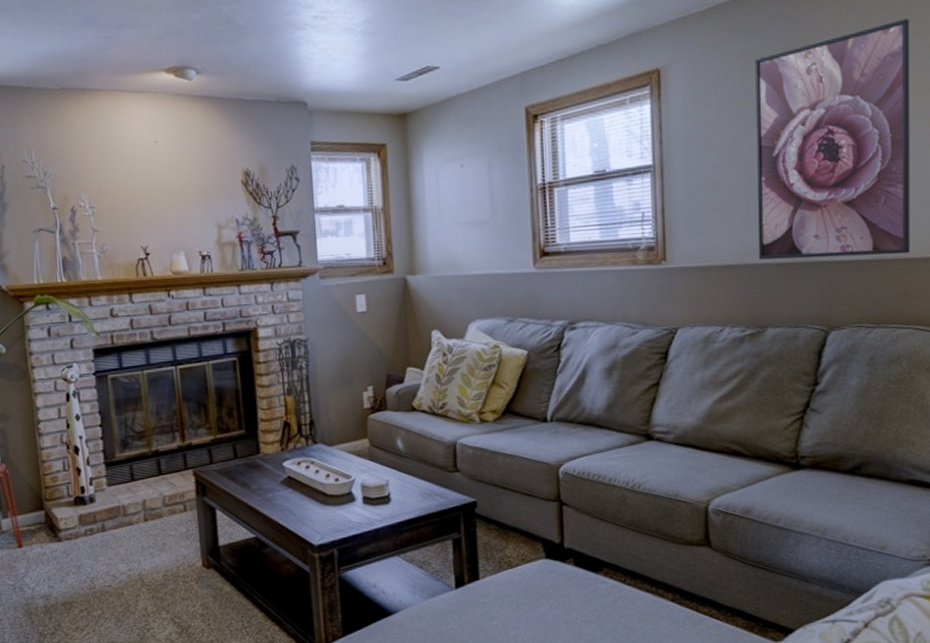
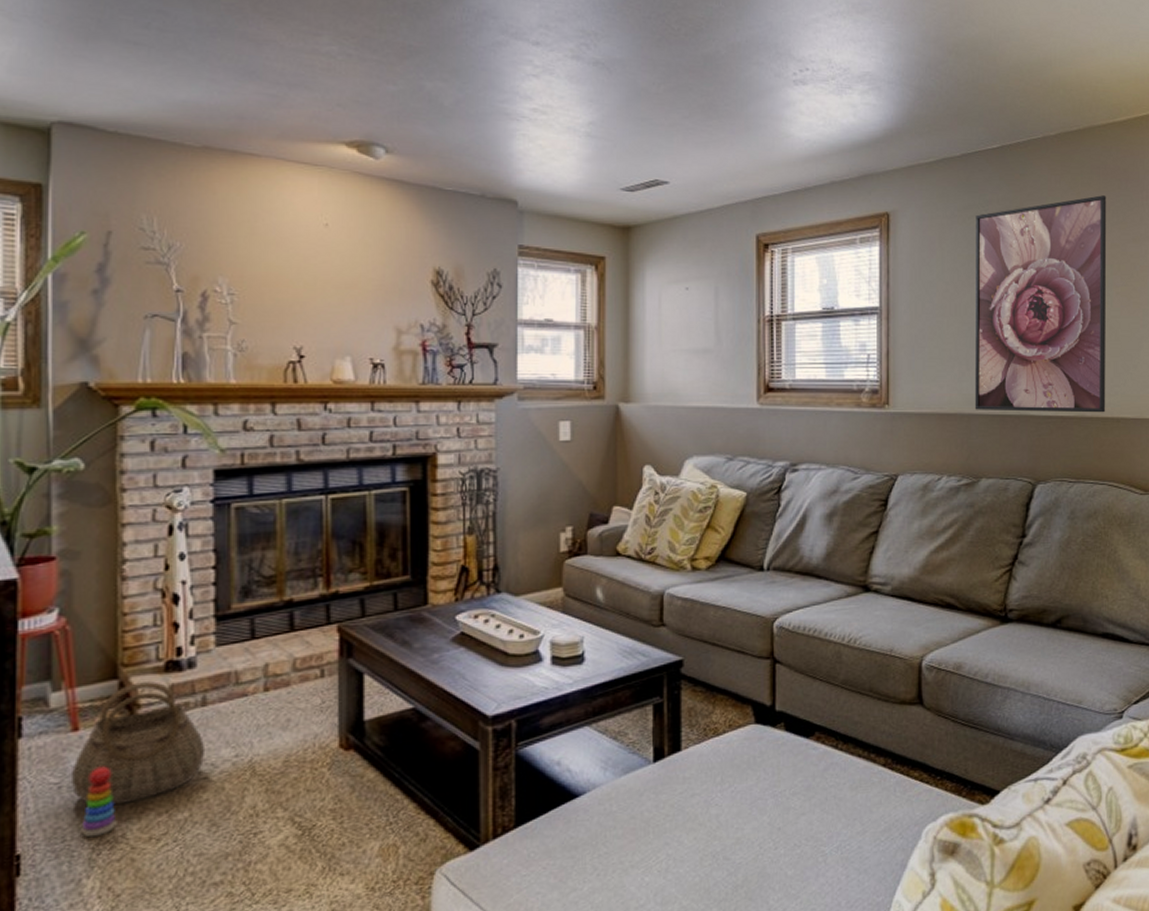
basket: none [20,511,108,603] -> present [70,680,204,806]
stacking toy: none [31,574,54,625] -> present [81,766,117,838]

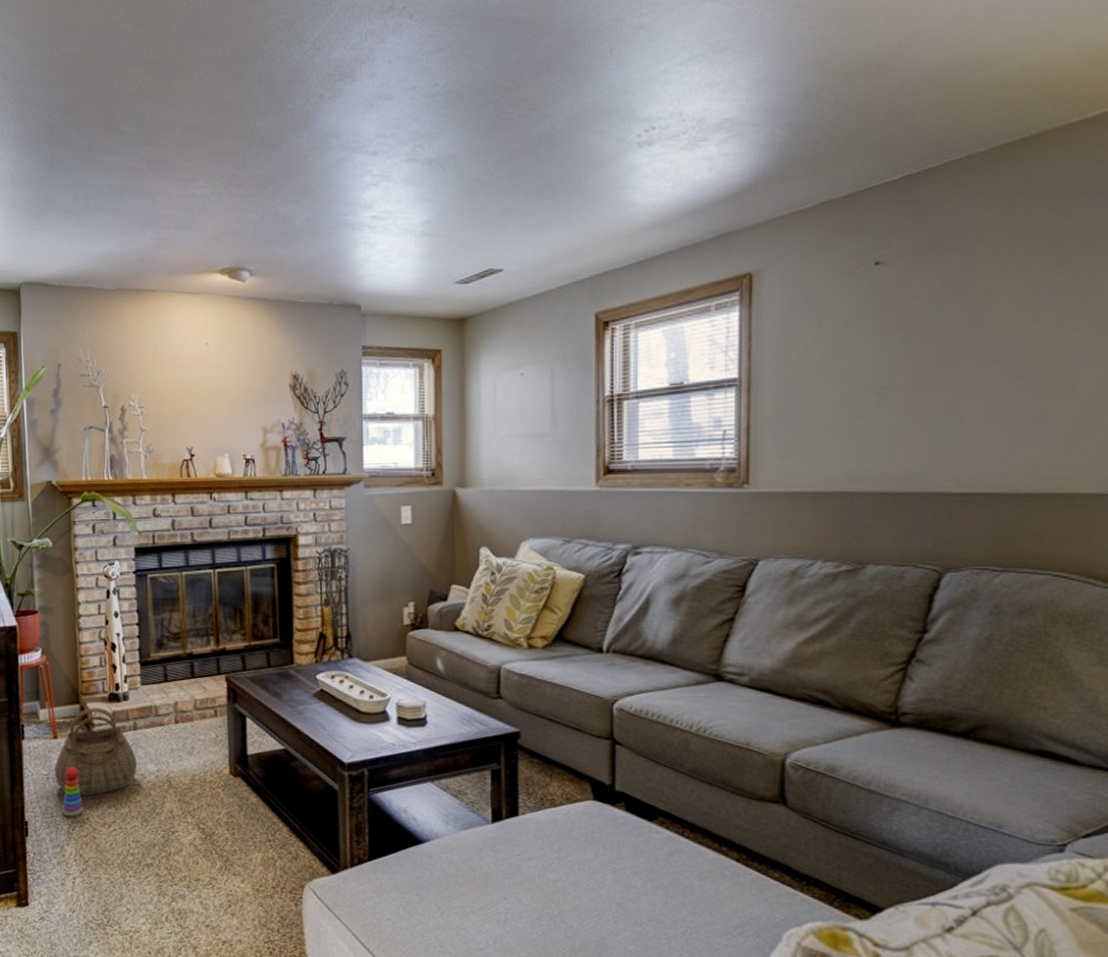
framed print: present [974,195,1107,413] -> none [860,216,1065,489]

